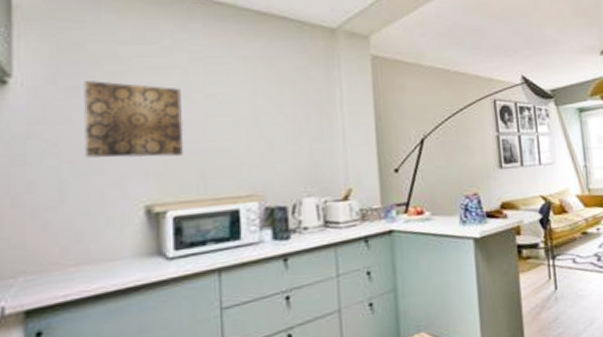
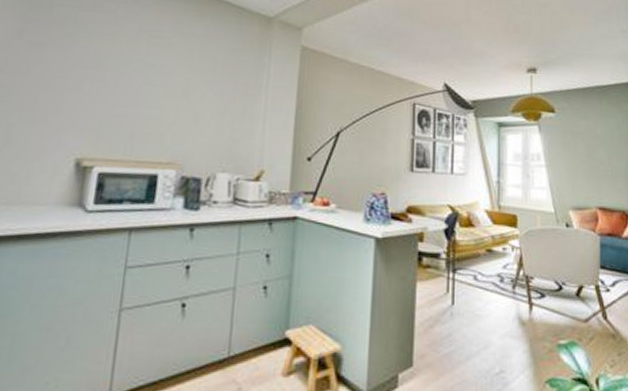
wall art: present [84,81,185,158] -> none [33,39,126,118]

